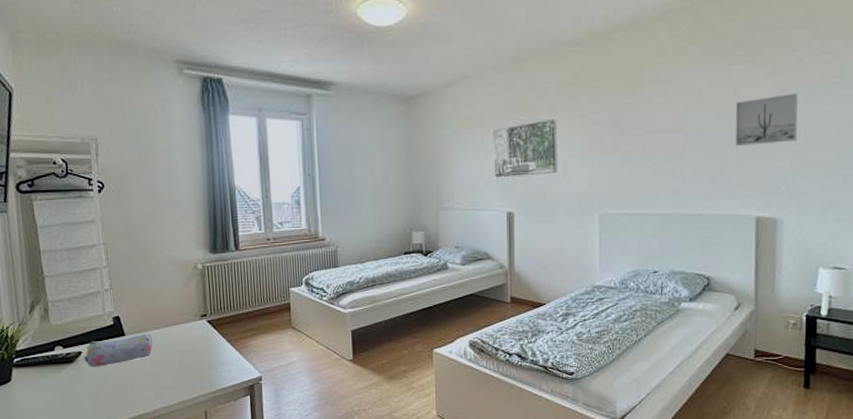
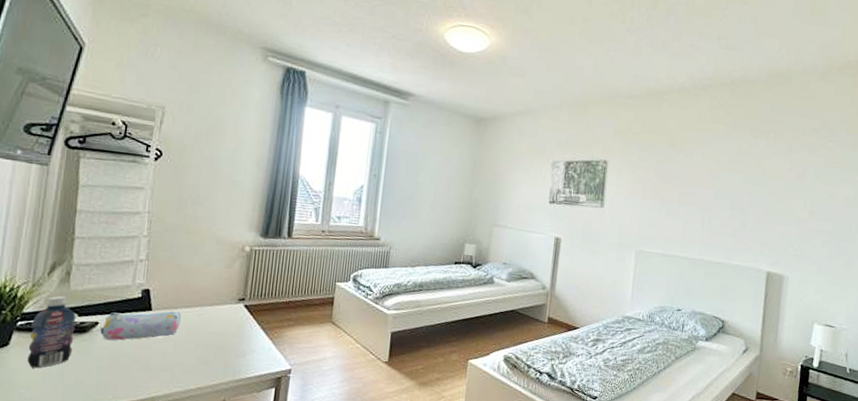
bottle: none [25,332,65,399] -> present [27,296,76,368]
wall art: present [735,92,798,146] -> none [755,170,808,211]

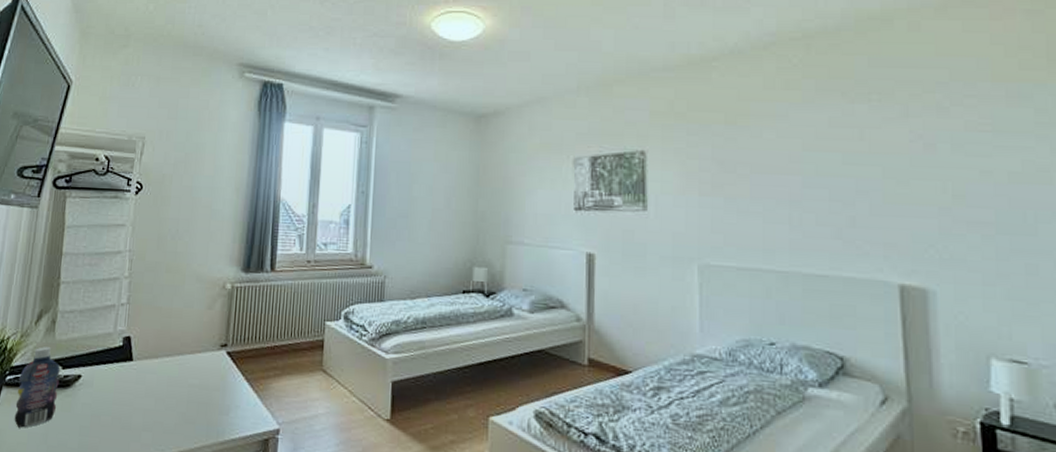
pencil case: present [100,310,182,340] -> none [83,360,163,396]

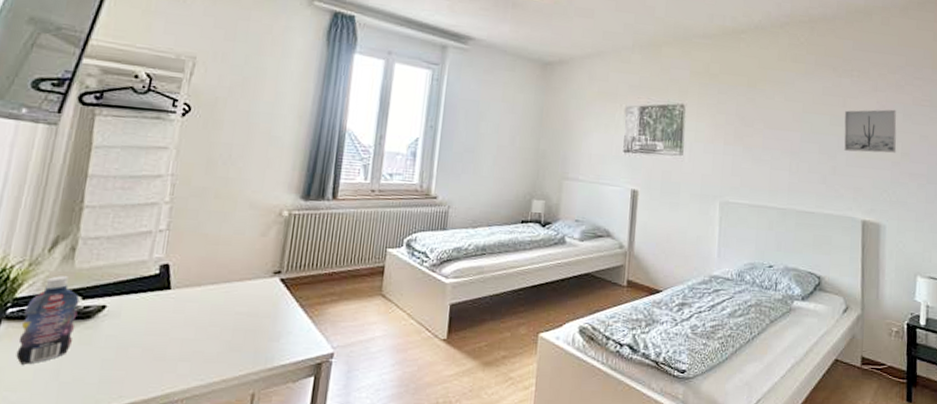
wall art: none [863,139,945,197] -> present [844,109,897,153]

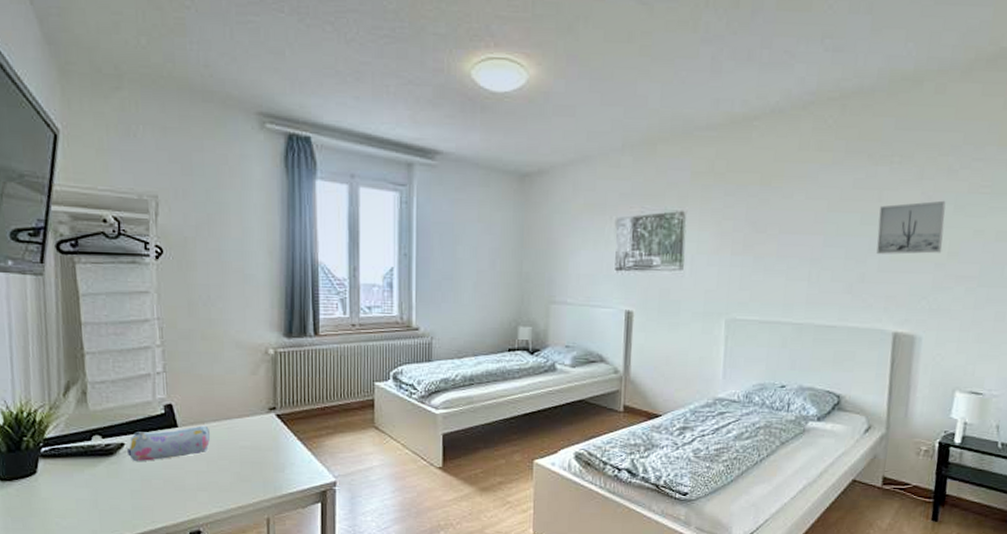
bottle: present [16,276,80,365] -> none [55,418,102,496]
pencil case: none [108,288,206,326] -> present [127,425,211,461]

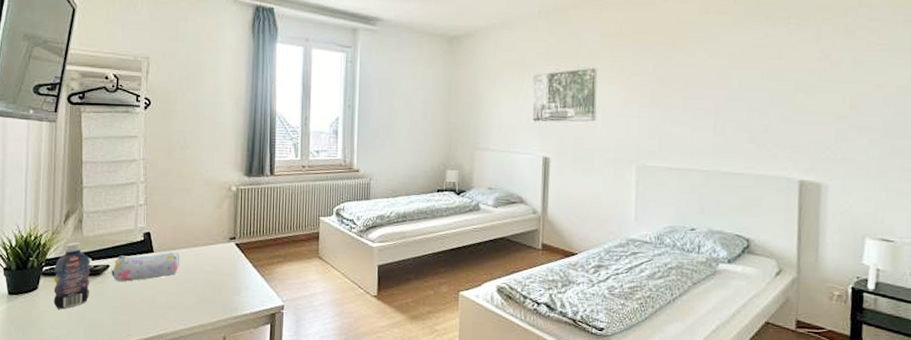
bottle: none [55,418,102,496] -> present [53,242,90,309]
wall art: present [876,200,946,255] -> none [778,57,844,107]

